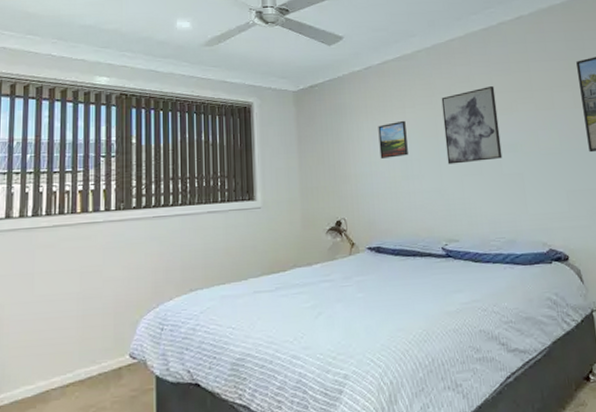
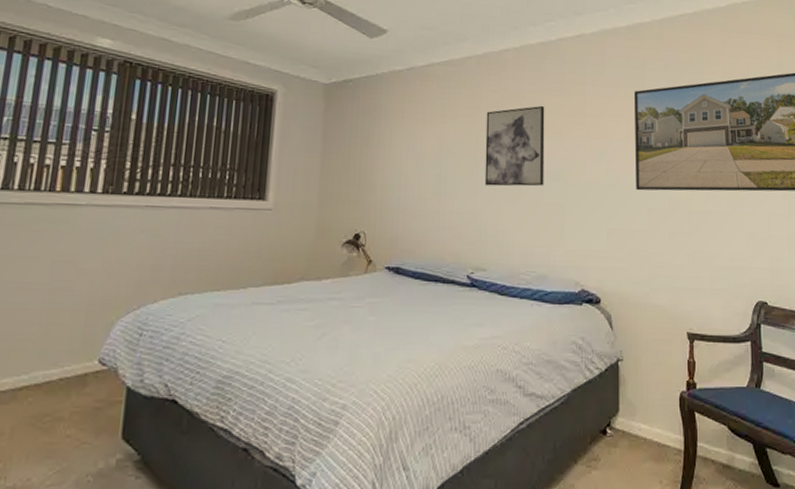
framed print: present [378,120,408,159] -> none [412,131,444,171]

